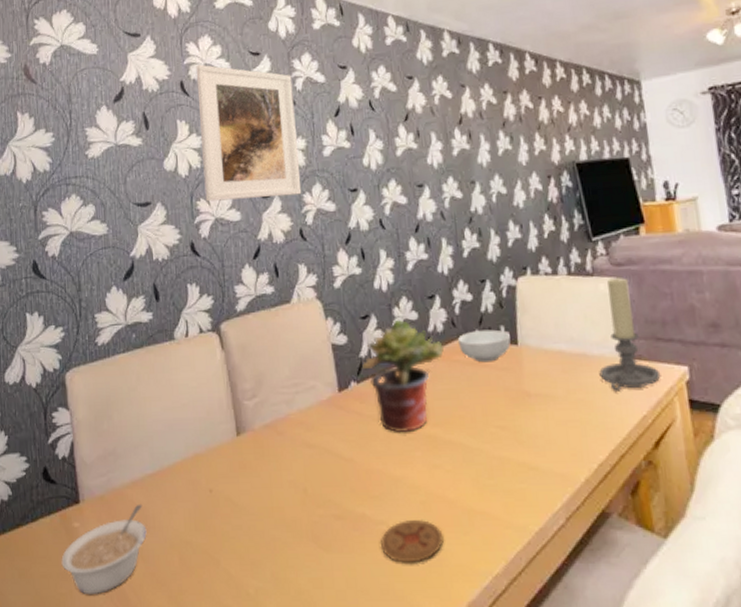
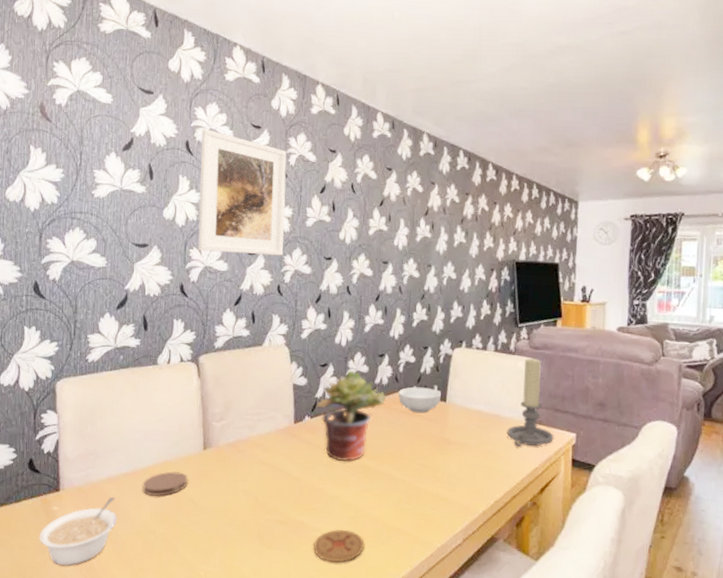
coaster: none [171,466,223,498] -> present [142,471,188,496]

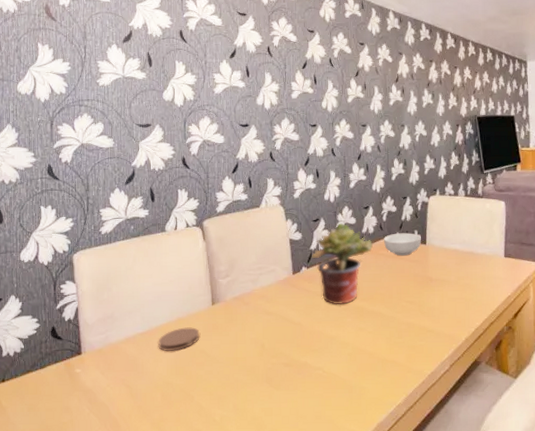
legume: present [39,496,117,567] -> none [64,355,136,424]
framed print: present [198,128,287,256] -> none [193,18,273,127]
coaster: present [312,530,364,563] -> none [317,367,363,397]
candle holder: present [507,357,554,448] -> none [481,199,522,280]

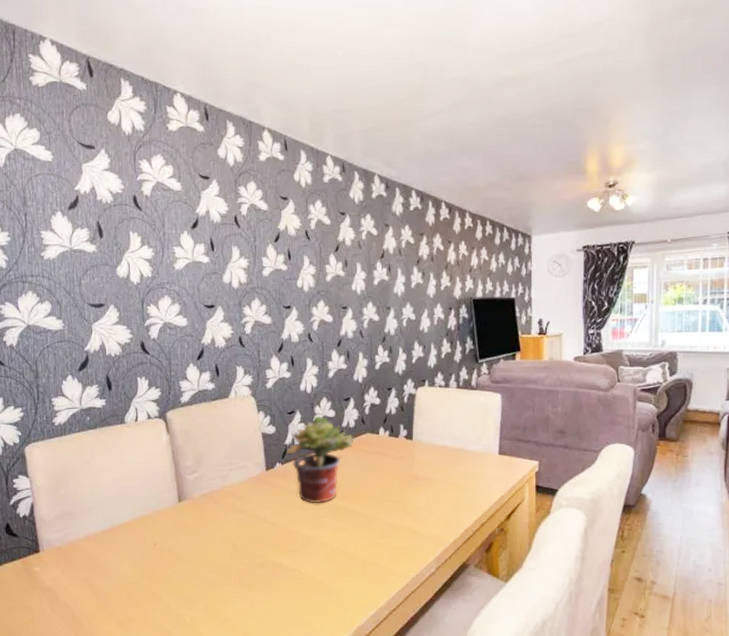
coaster: present [158,327,200,351] -> none [121,525,166,550]
cereal bowl: present [384,233,421,256] -> none [366,427,407,453]

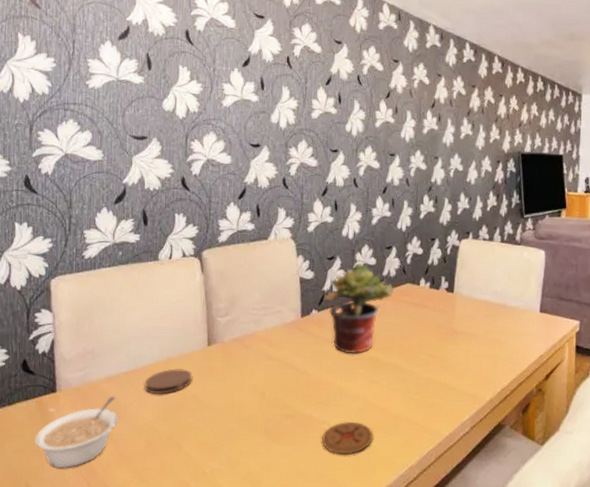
legume: none [24,553,100,623] -> present [35,396,118,469]
coaster: none [121,525,166,550] -> present [144,369,192,394]
coaster: none [293,568,342,599] -> present [321,422,373,455]

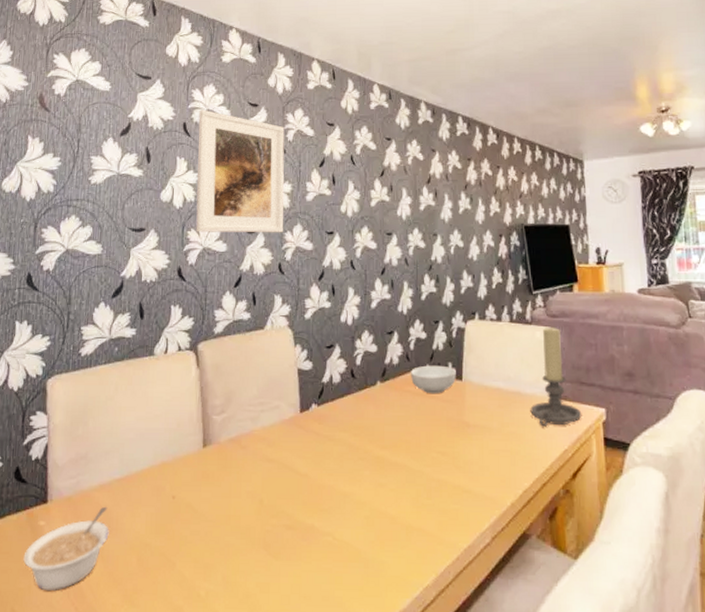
coaster: present [144,369,192,394] -> none [137,474,187,503]
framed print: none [200,17,291,148] -> present [196,109,285,233]
coaster: present [321,422,373,455] -> none [325,533,382,573]
potted plant: present [324,263,394,354] -> none [324,350,397,454]
cereal bowl: none [406,278,448,305] -> present [411,365,456,394]
candle holder: none [513,248,559,336] -> present [530,326,582,428]

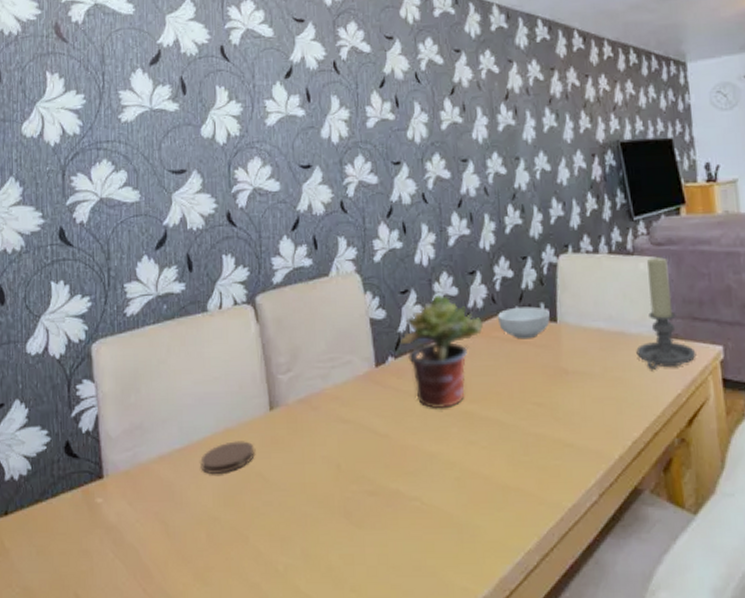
legume: present [23,506,109,592] -> none [82,479,173,573]
coaster: none [137,474,187,503] -> present [200,441,255,474]
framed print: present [196,109,285,233] -> none [237,29,344,171]
potted plant: none [324,350,397,454] -> present [400,294,483,409]

